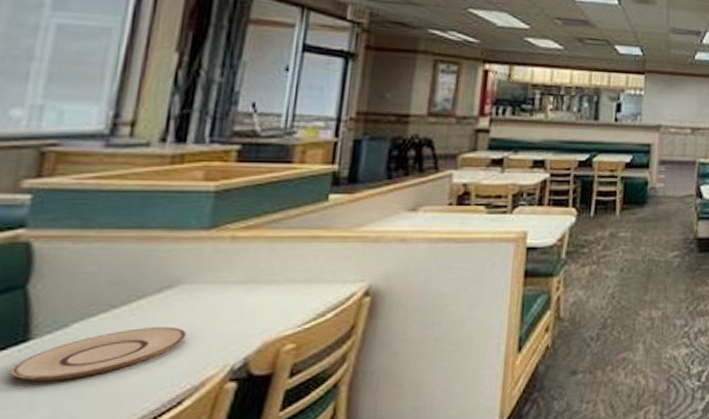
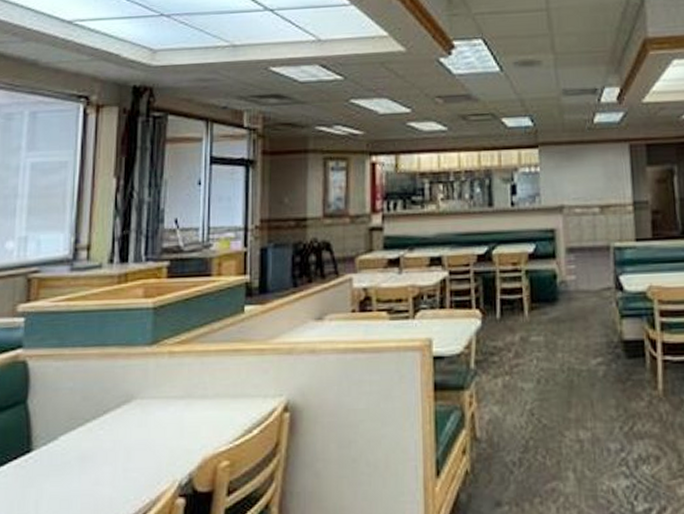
plate: present [10,326,187,383] -> none [21,441,142,491]

